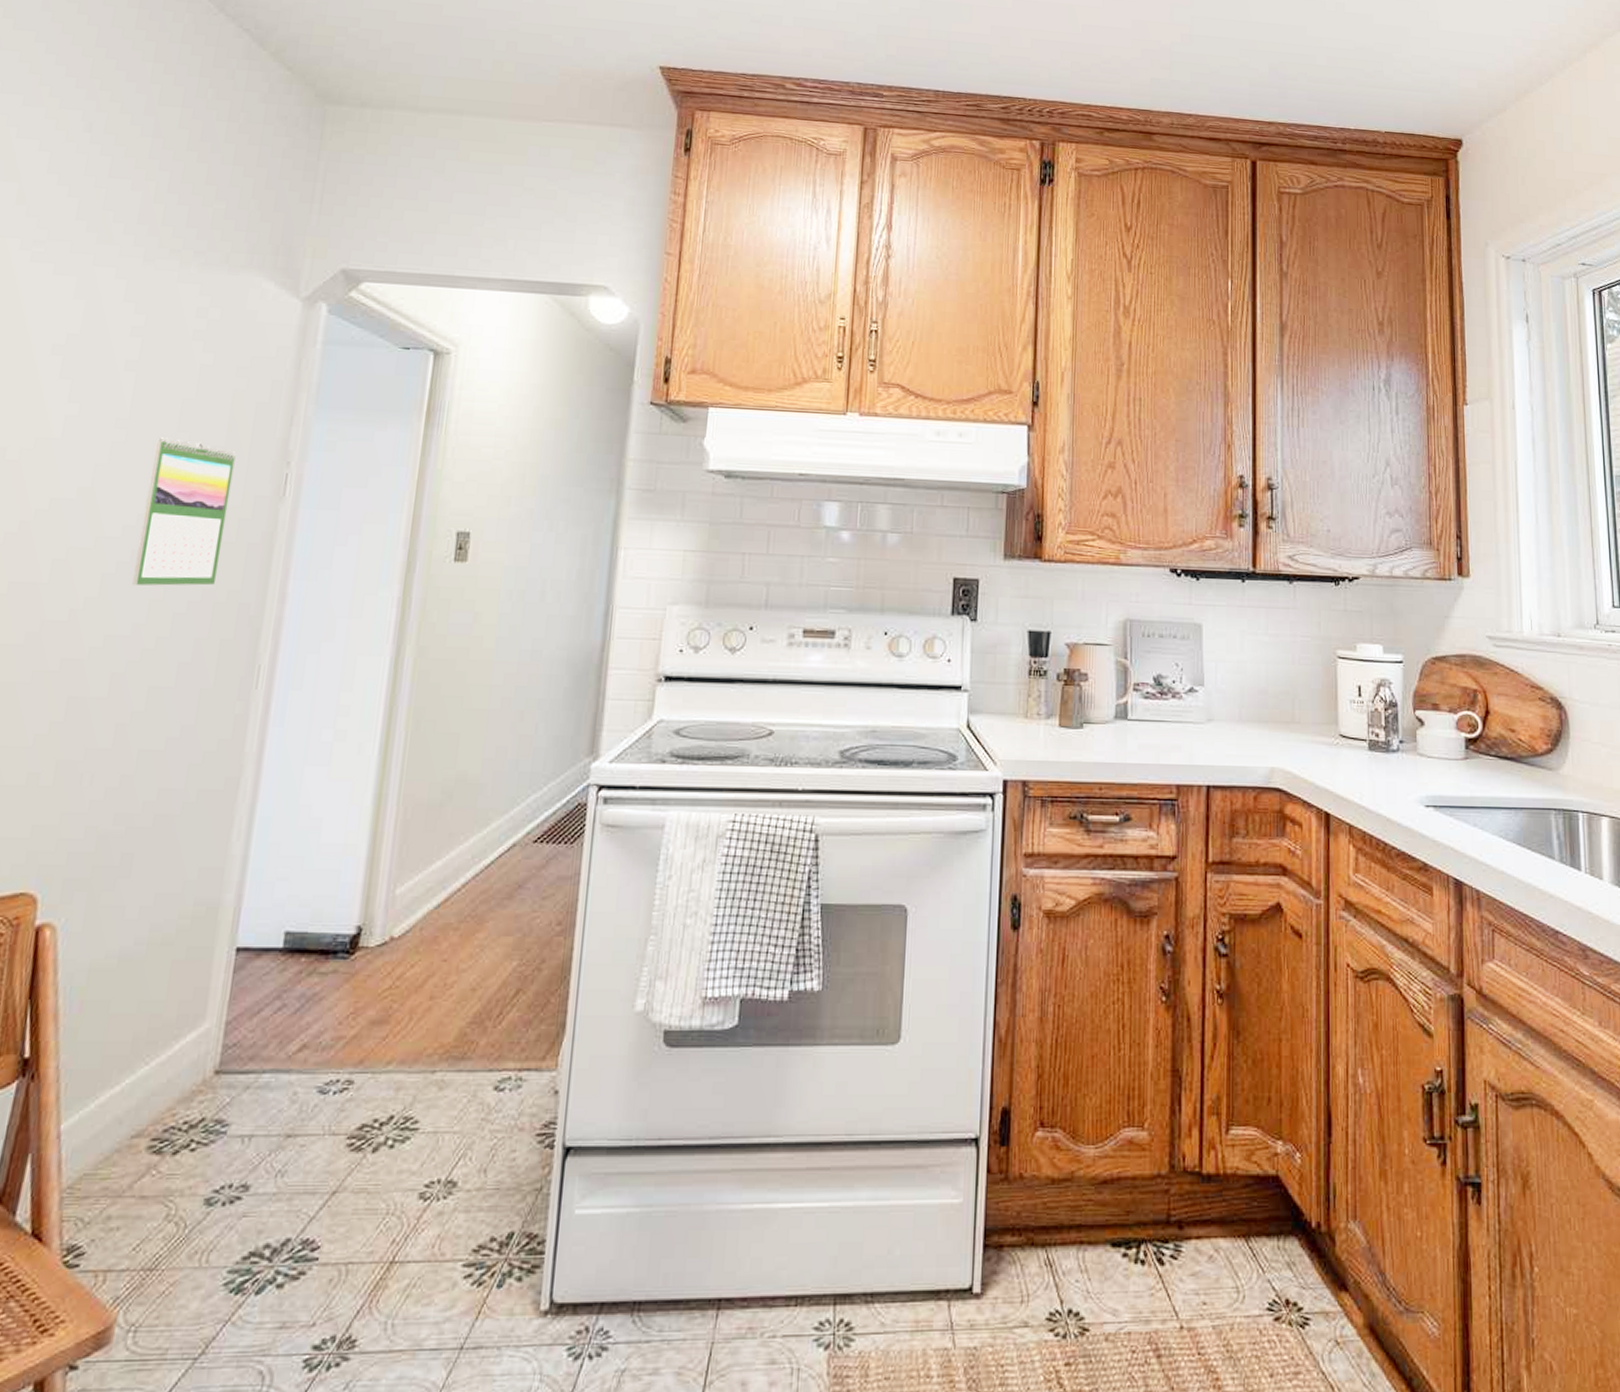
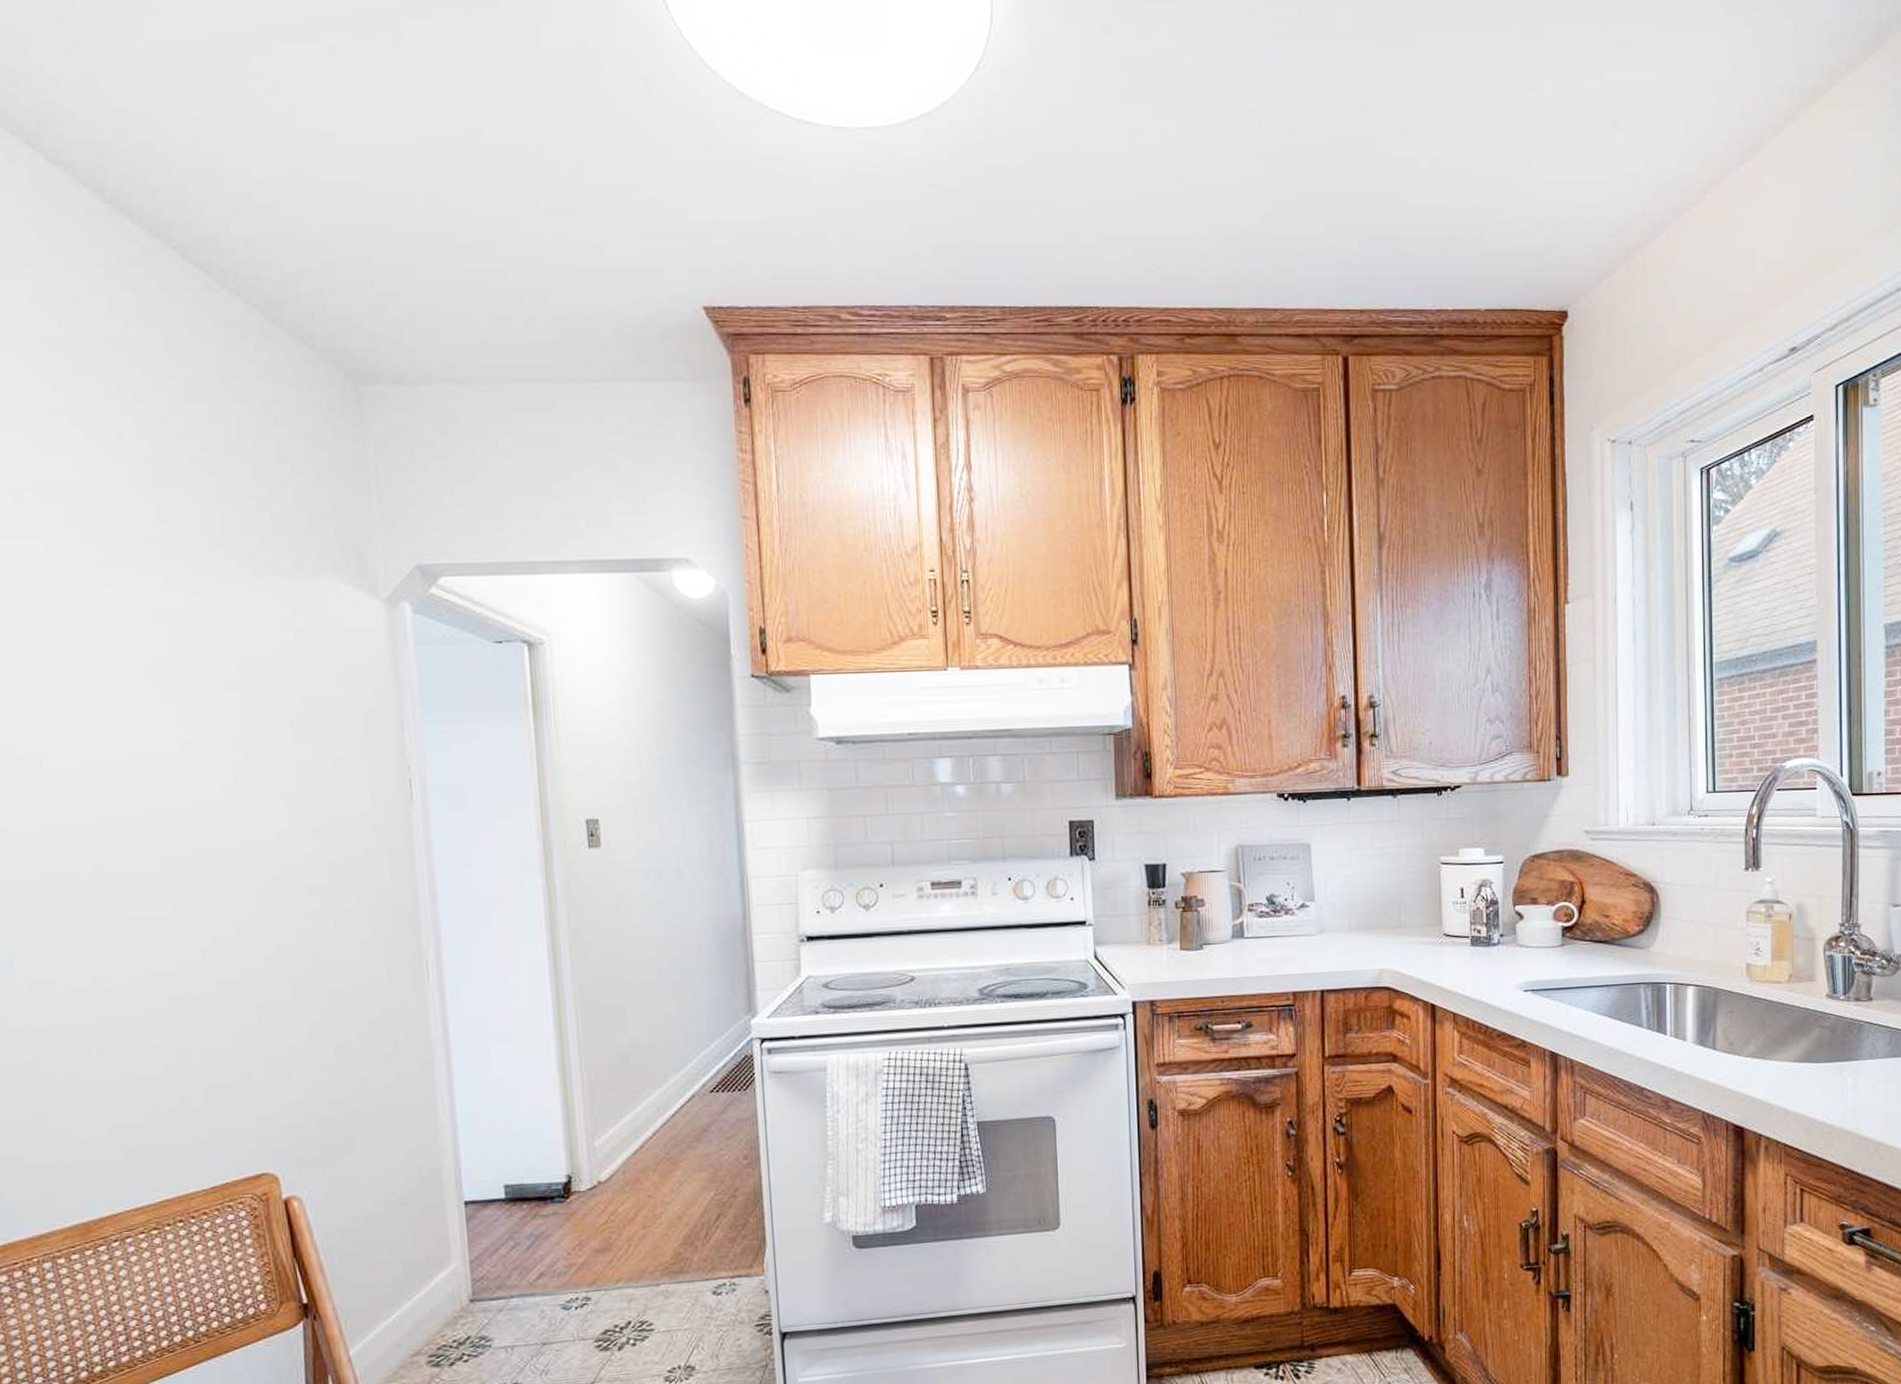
calendar: present [132,437,236,586] -> none [275,753,367,897]

